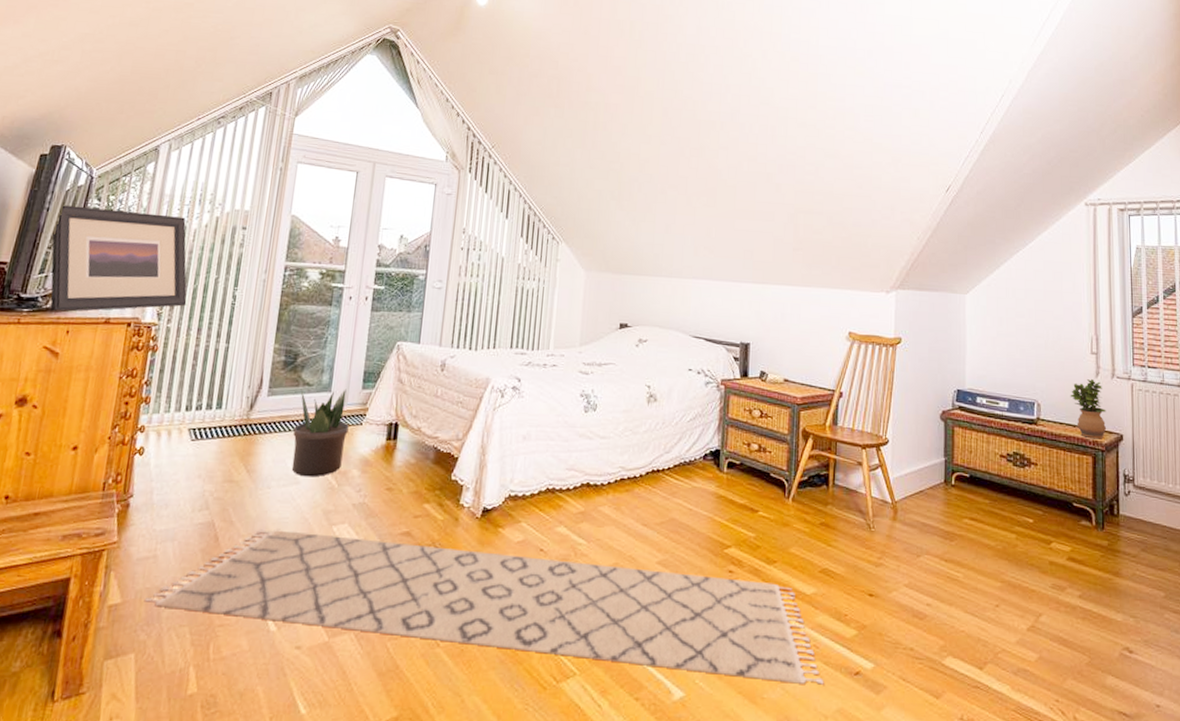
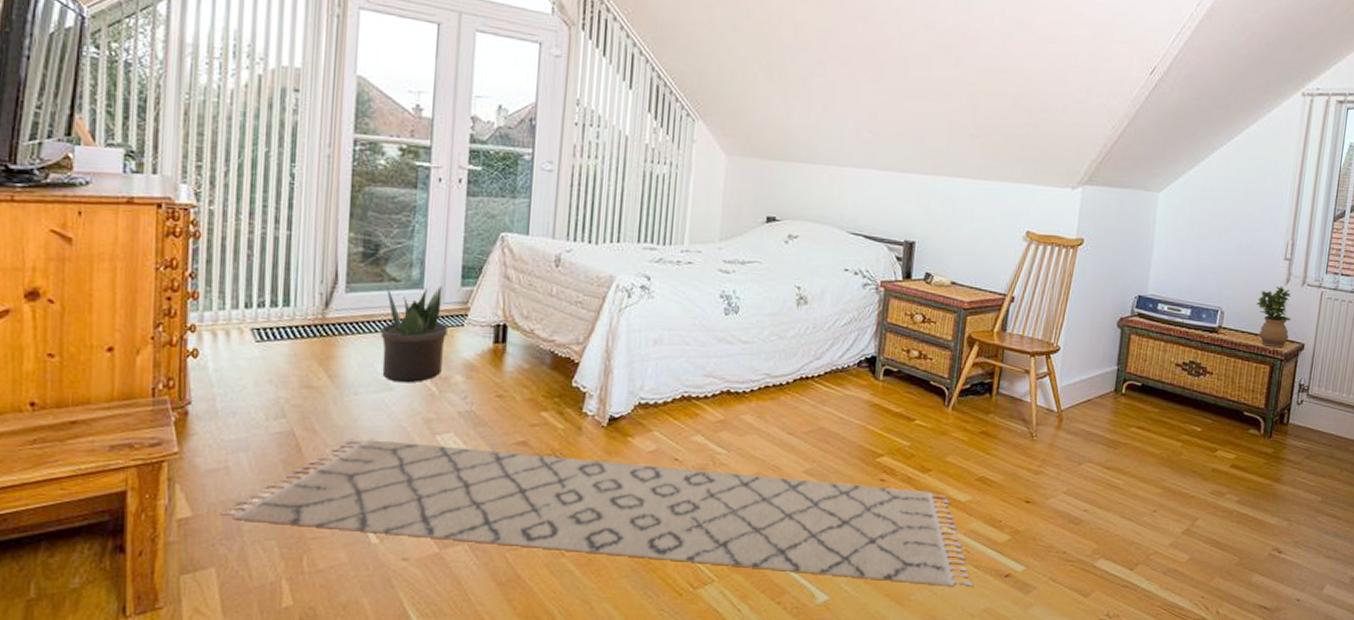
picture frame: present [50,205,187,312] -> none [40,53,232,189]

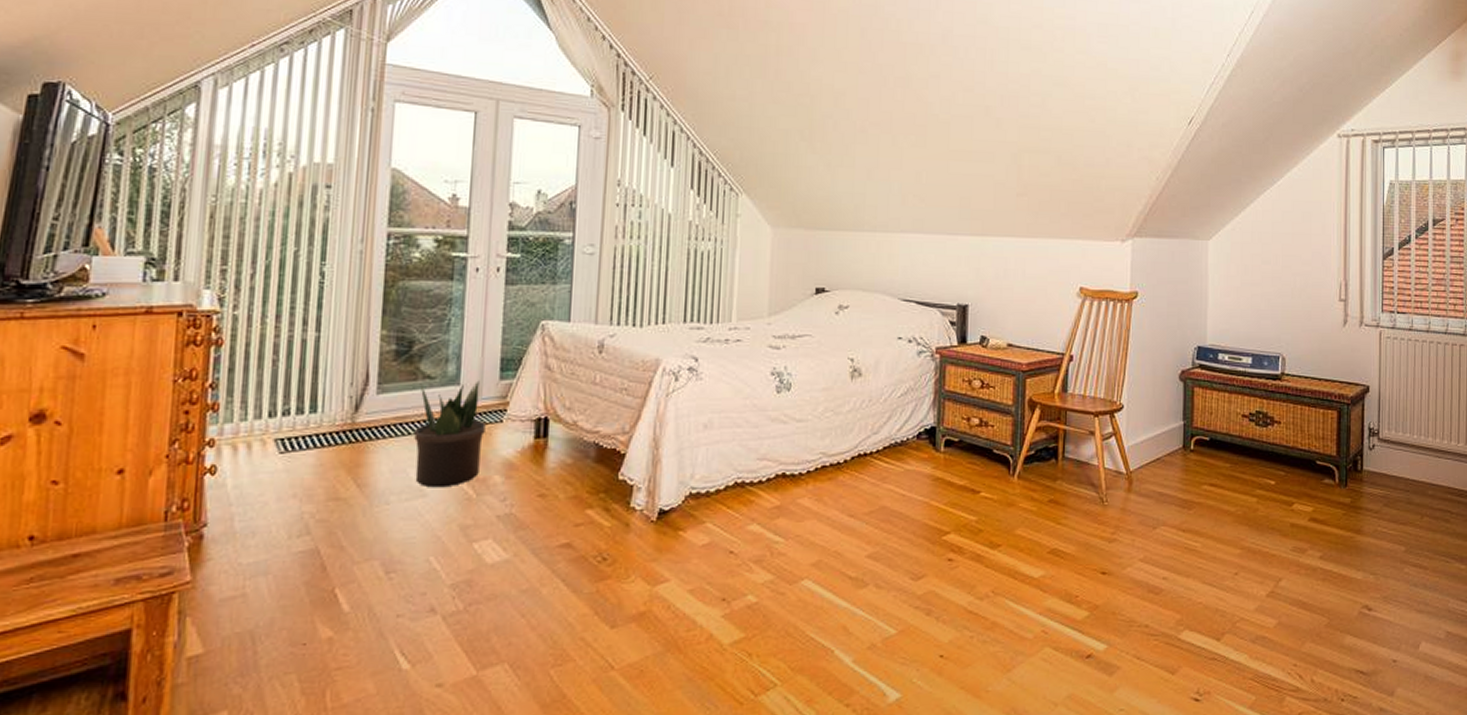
rug: present [219,439,974,587] -> none [234,552,1054,673]
potted plant: present [1256,286,1292,349] -> none [1316,327,1353,392]

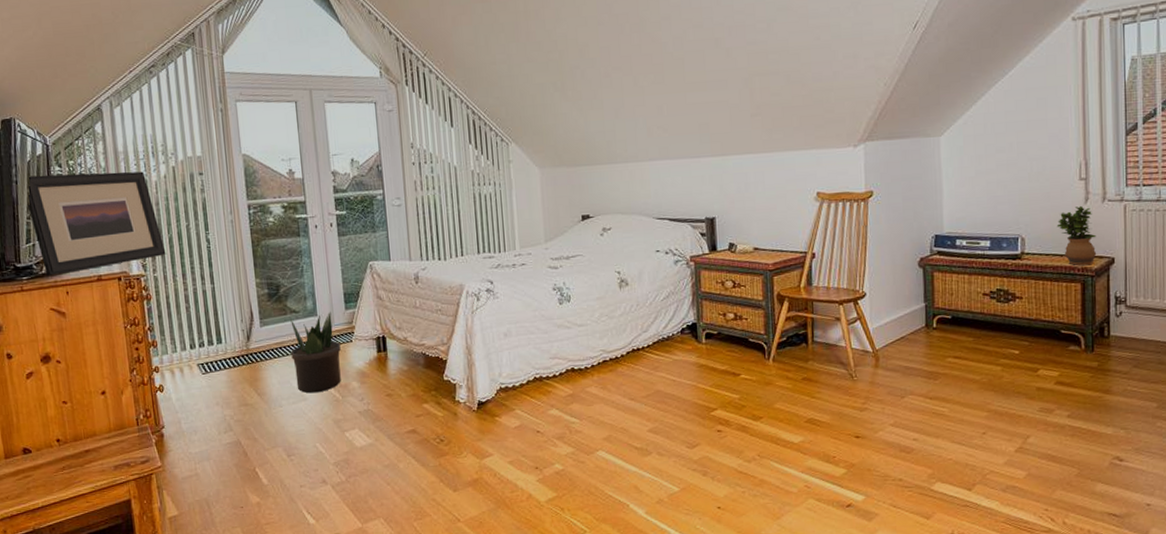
picture frame: none [57,162,258,302] -> present [27,171,166,277]
potted plant: none [1316,327,1353,392] -> present [1056,205,1097,266]

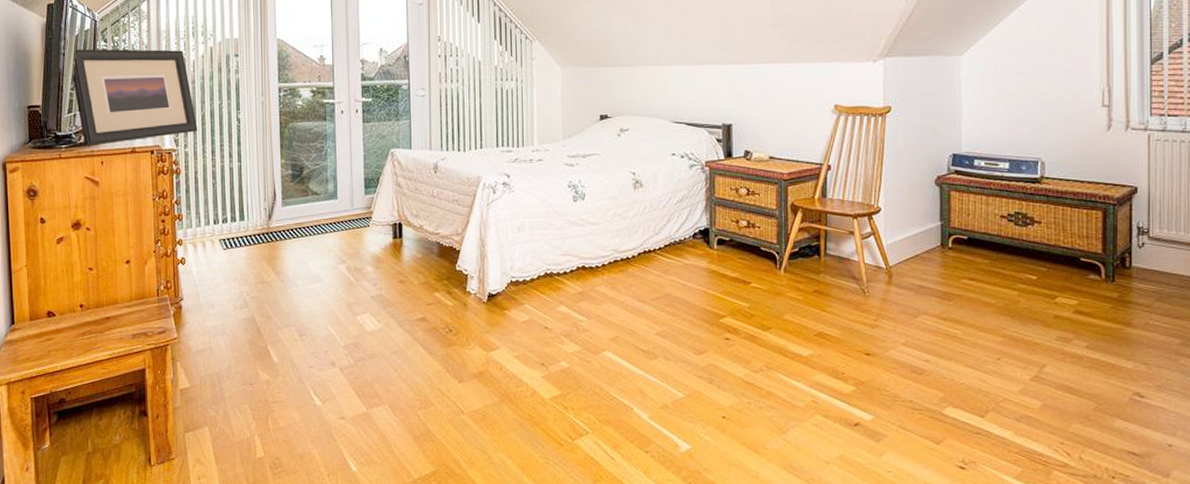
planter: present [289,311,341,393] -> none [310,195,358,275]
potted plant: present [1056,205,1097,266] -> none [1078,132,1119,194]

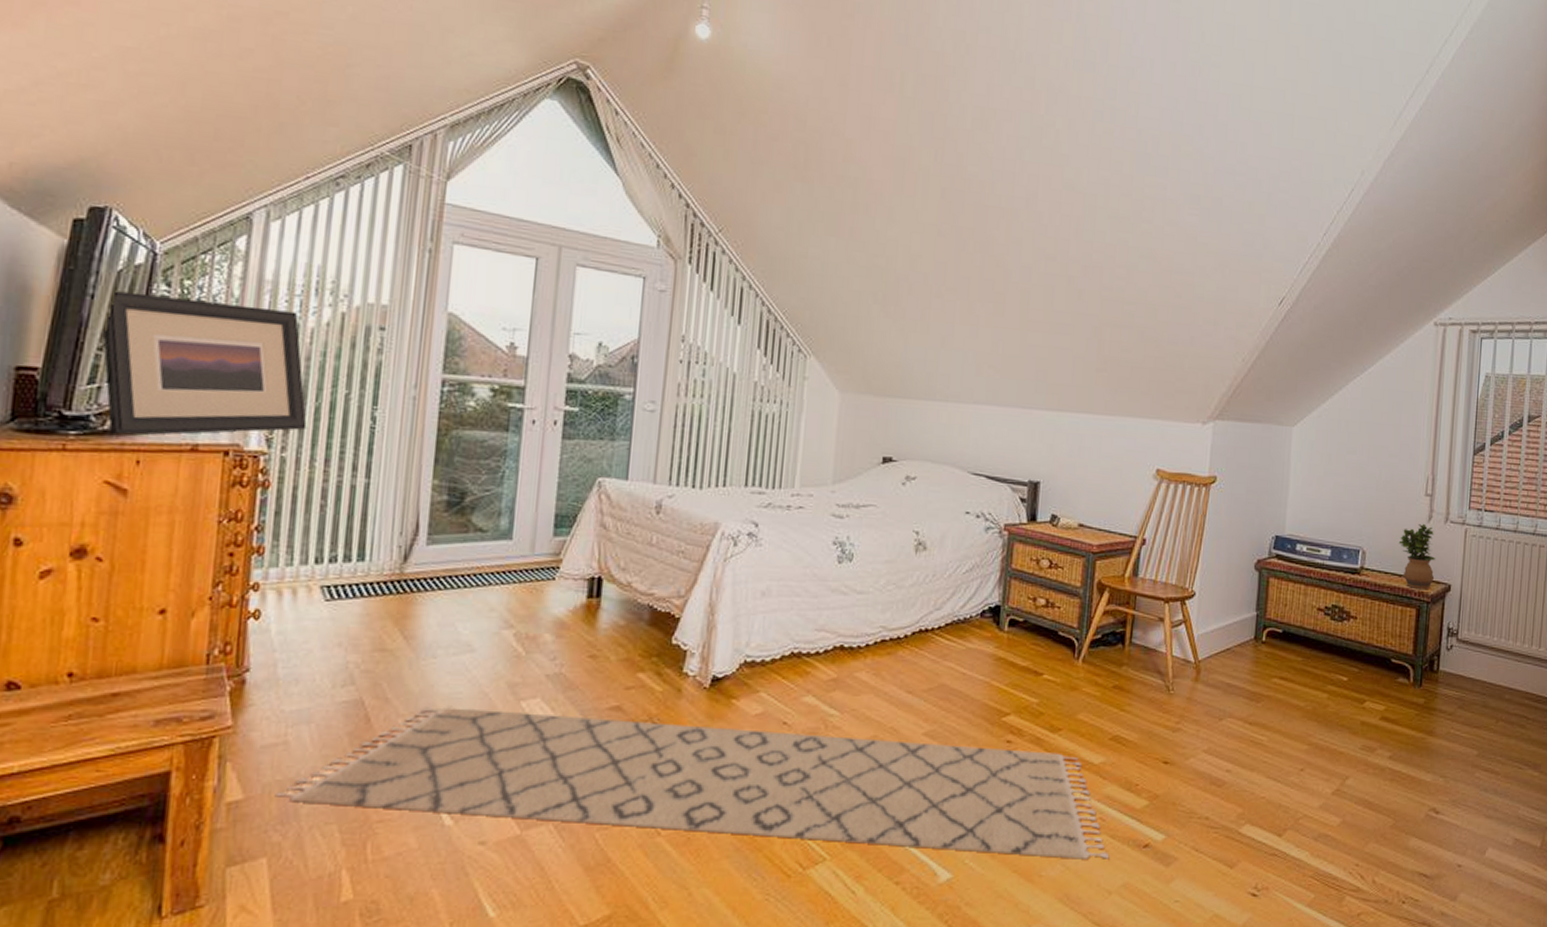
rug: none [208,322,824,435] -> present [274,707,1110,859]
potted plant: none [1078,132,1119,194] -> present [1398,523,1436,590]

